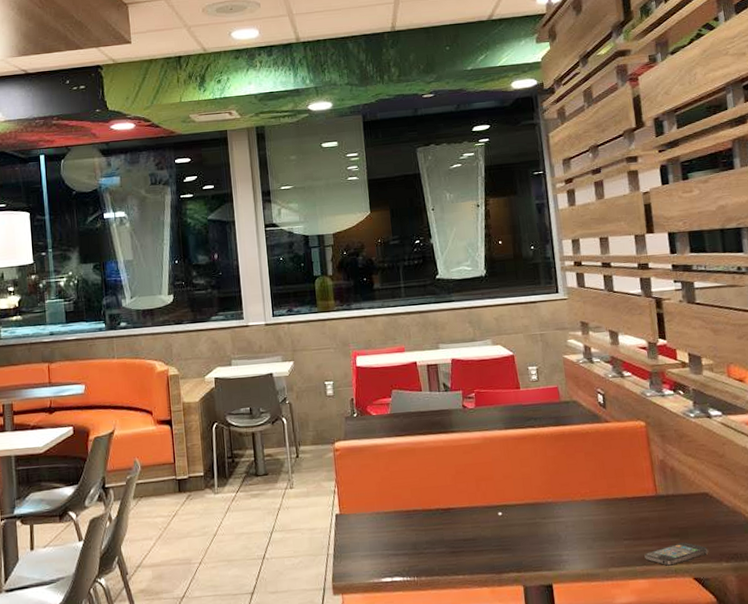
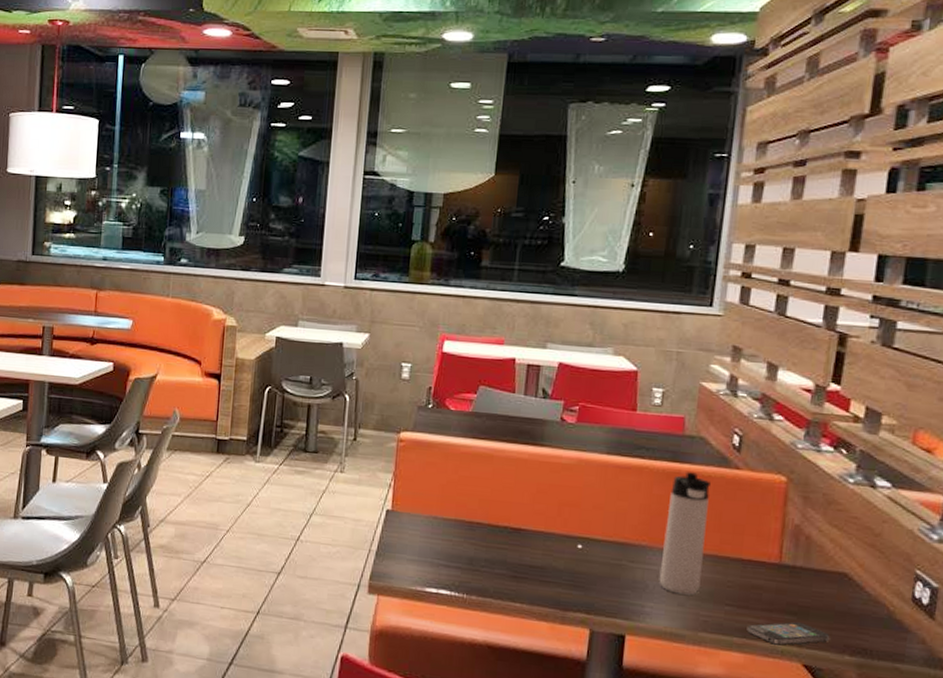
thermos bottle: none [560,432,601,539] -> present [659,472,711,595]

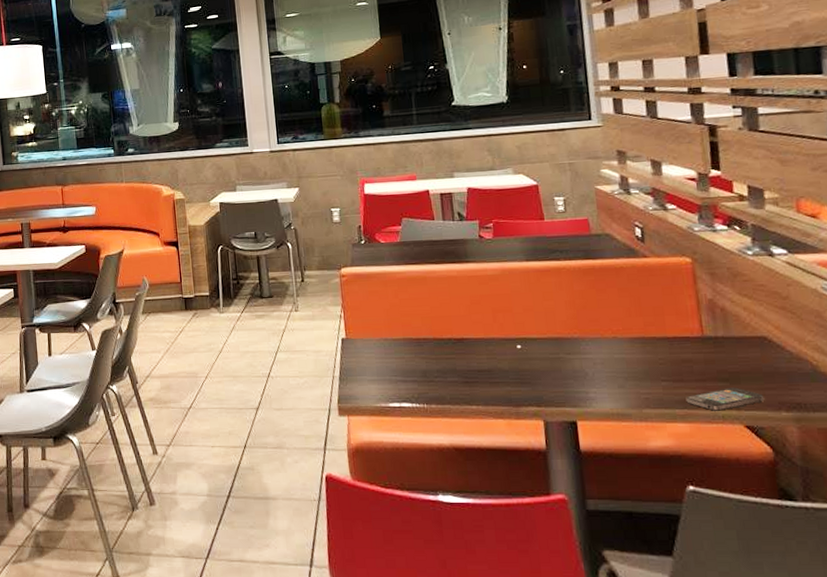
thermos bottle: present [659,472,711,595] -> none [589,266,635,377]

